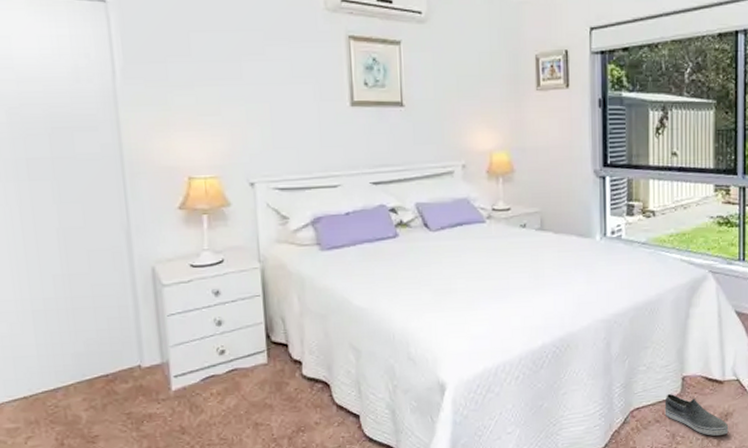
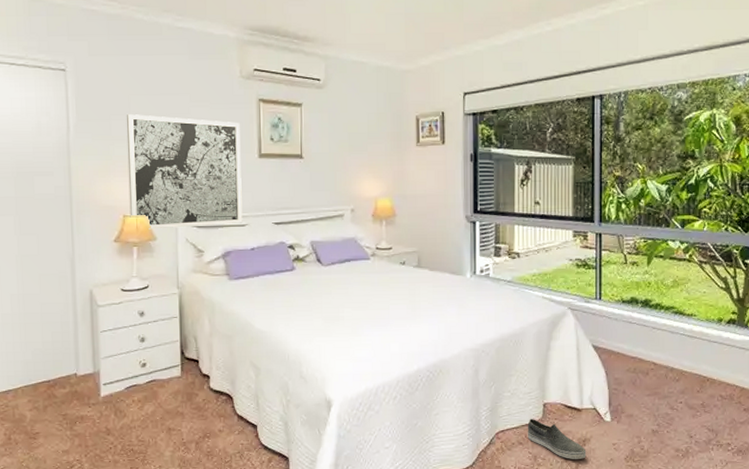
wall art: none [186,55,334,194] -> present [126,114,243,229]

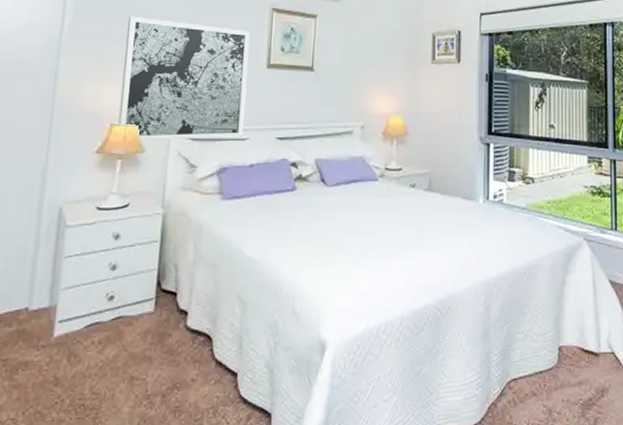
shoe: present [527,418,587,459] -> none [541,364,605,413]

